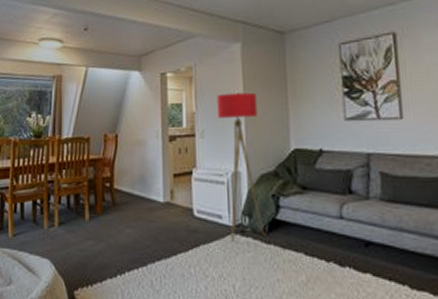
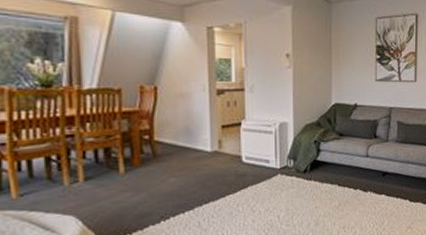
floor lamp: present [217,92,264,242] -> none [267,52,306,181]

